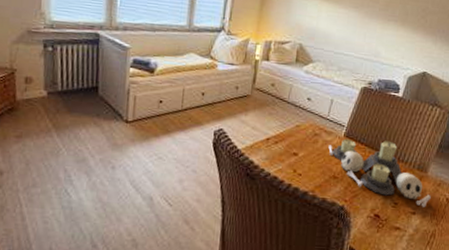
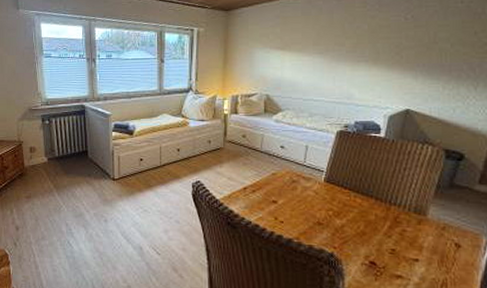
candle holder: present [328,138,431,207] -> none [309,183,435,253]

